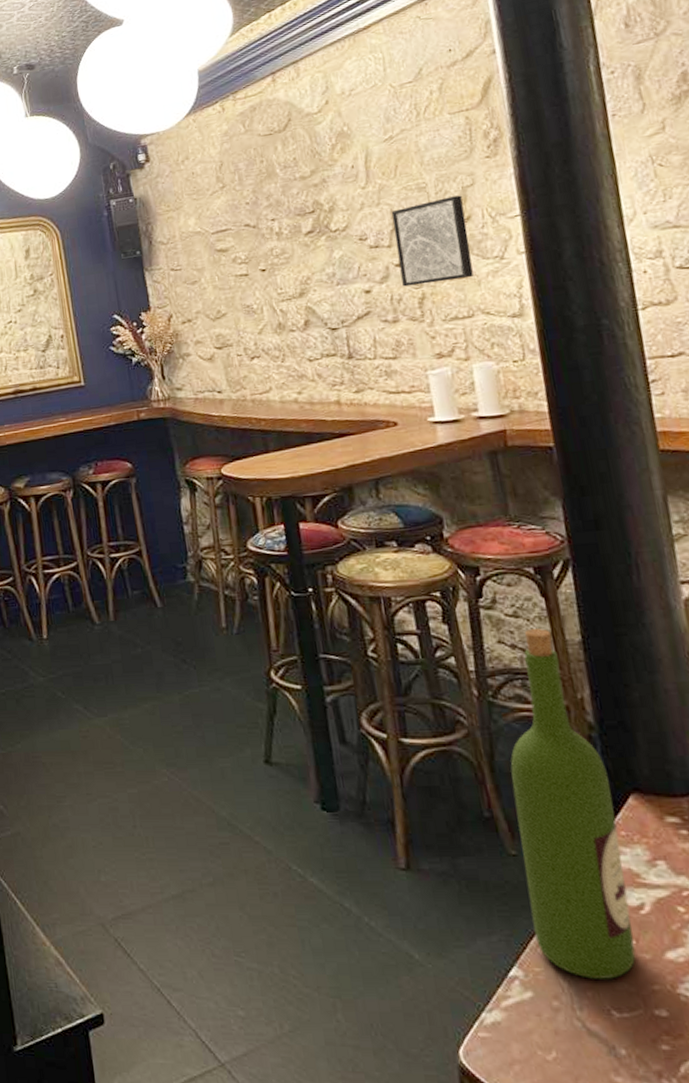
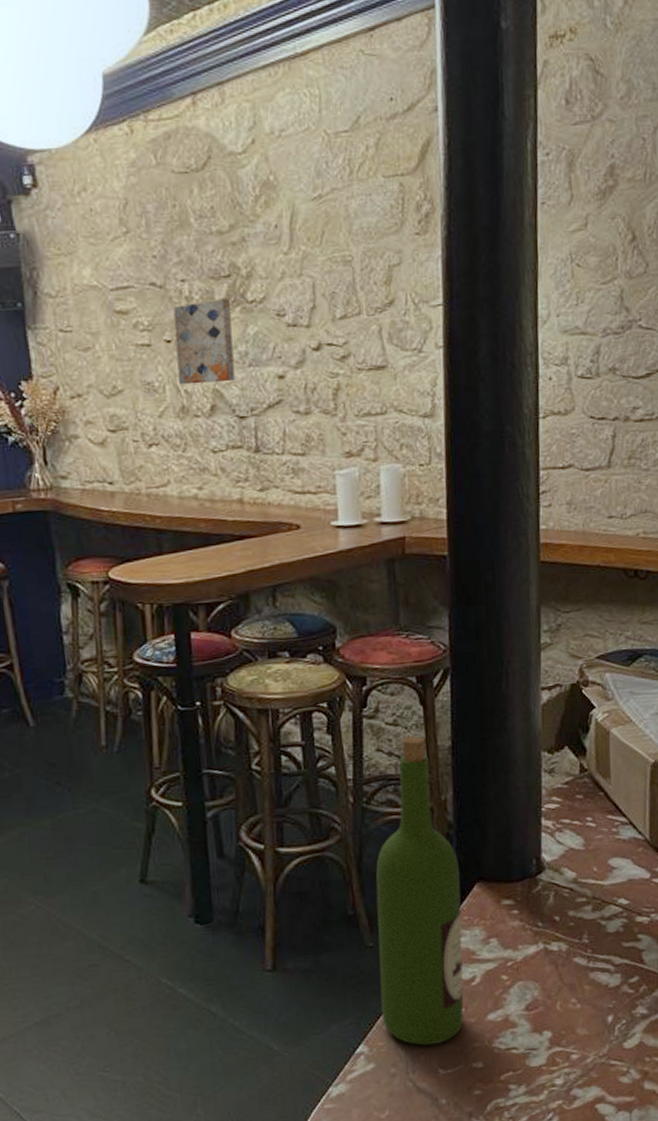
wall art: none [266,231,325,306] -> present [173,299,235,385]
wall art: present [391,195,473,287] -> none [313,275,391,375]

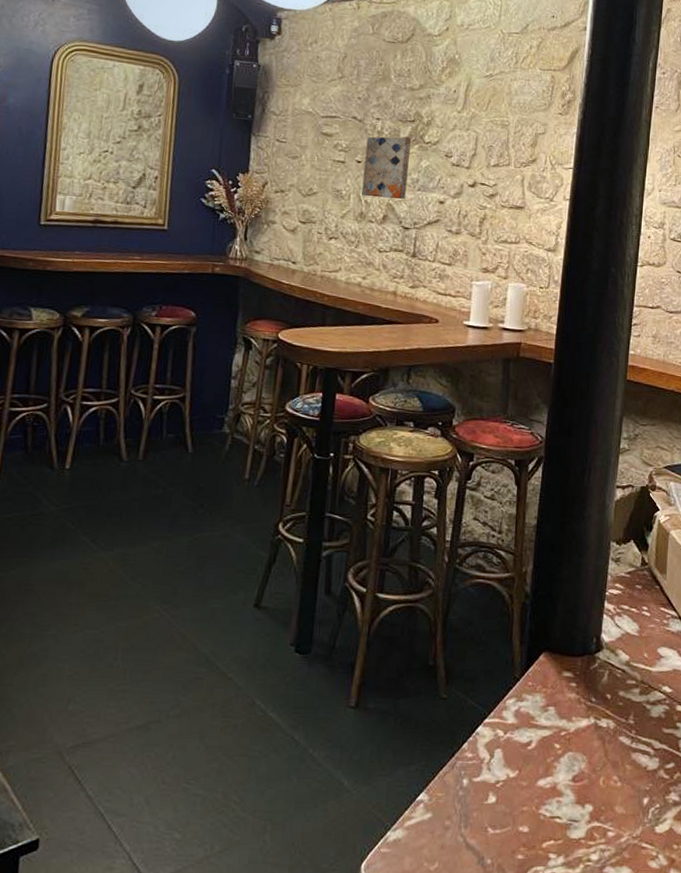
wine bottle: present [376,736,464,1046] -> none [445,511,530,802]

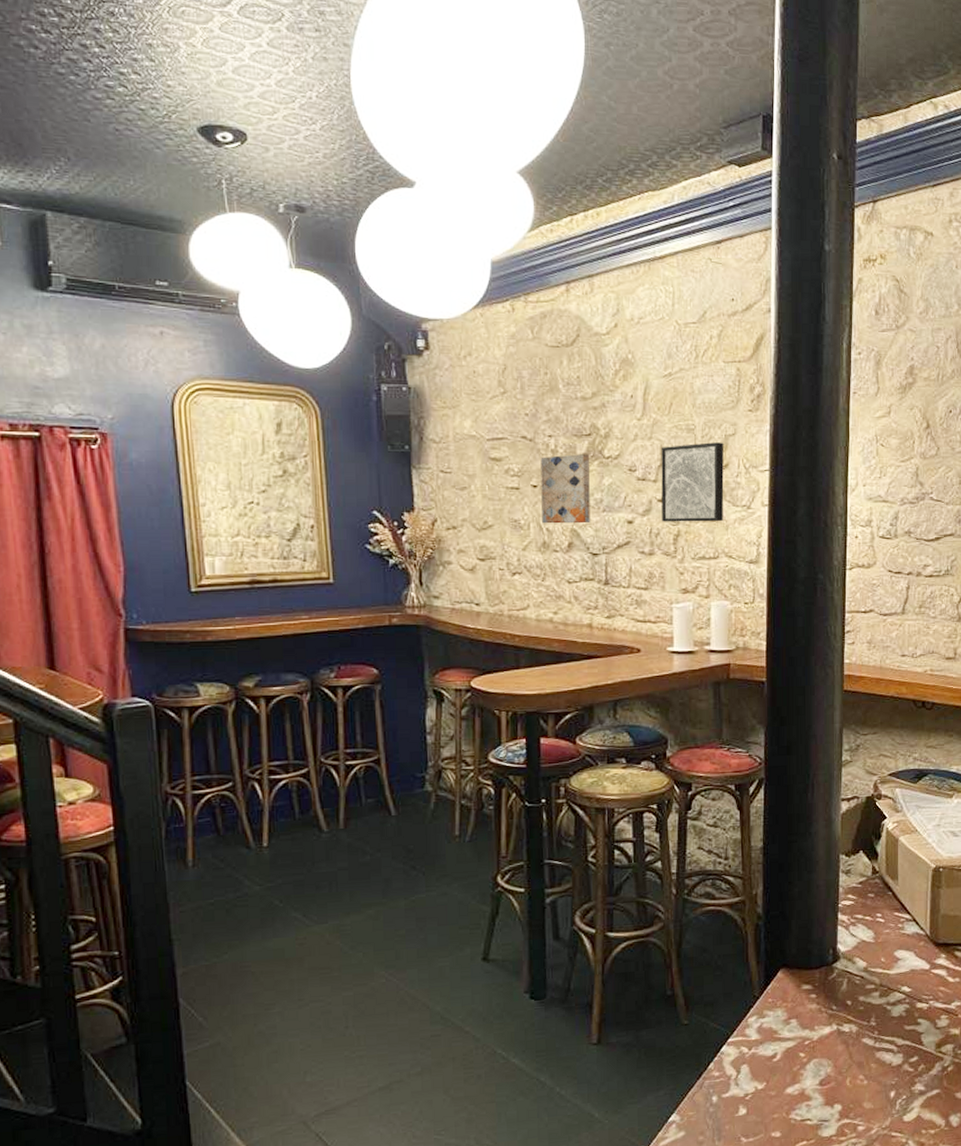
wall art: none [471,138,533,211] -> present [661,442,724,522]

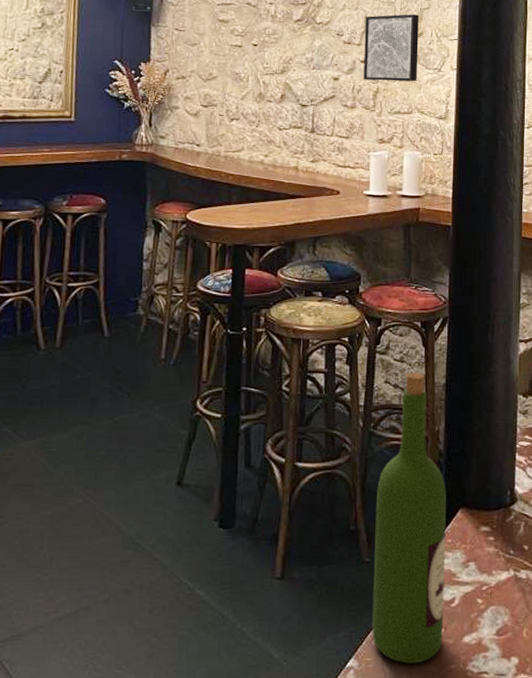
wall art: present [540,454,590,524] -> none [259,19,303,79]
wine bottle: none [692,837,767,1116] -> present [372,372,447,664]

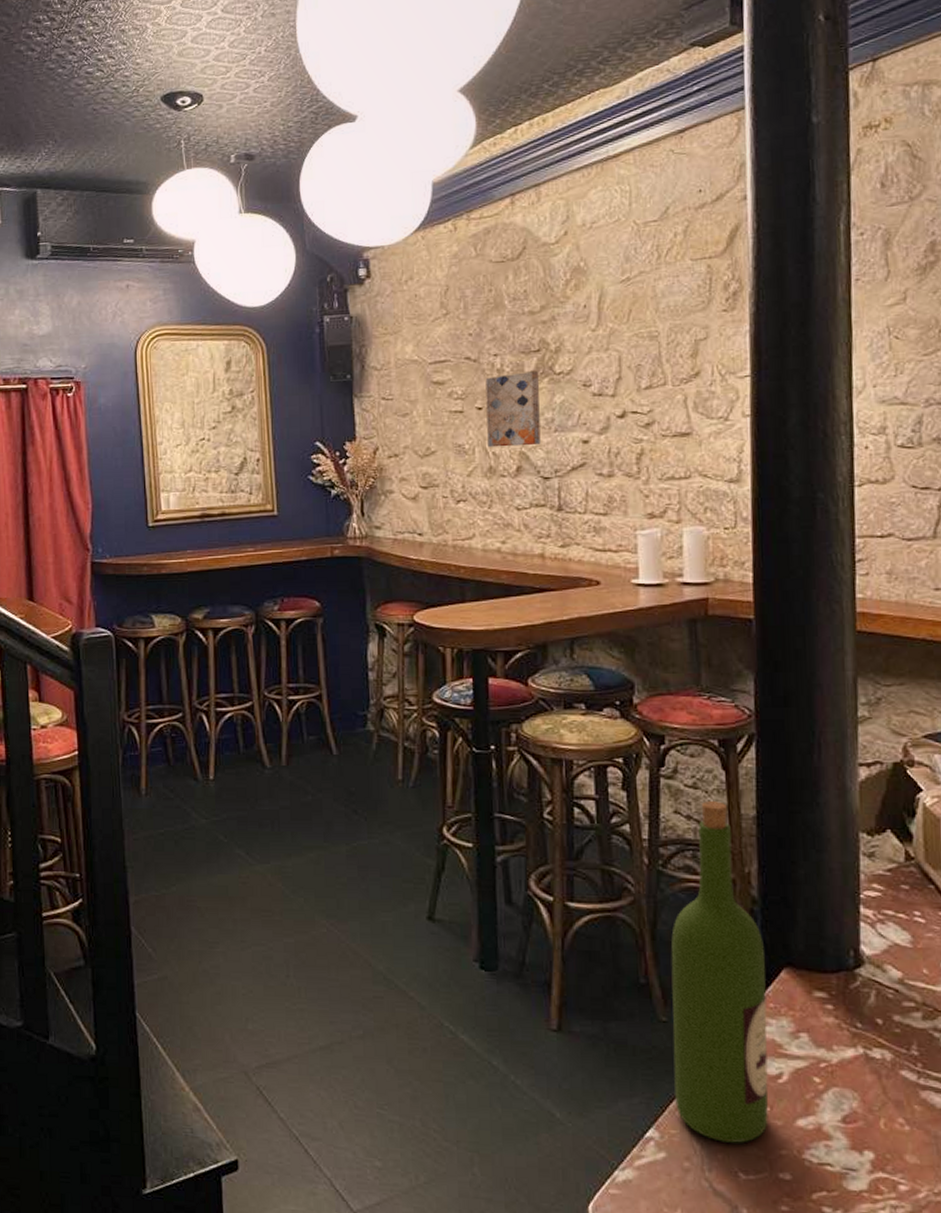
wall art: none [259,19,303,79] -> present [485,371,541,448]
wall art: present [364,14,419,82] -> none [619,348,696,440]

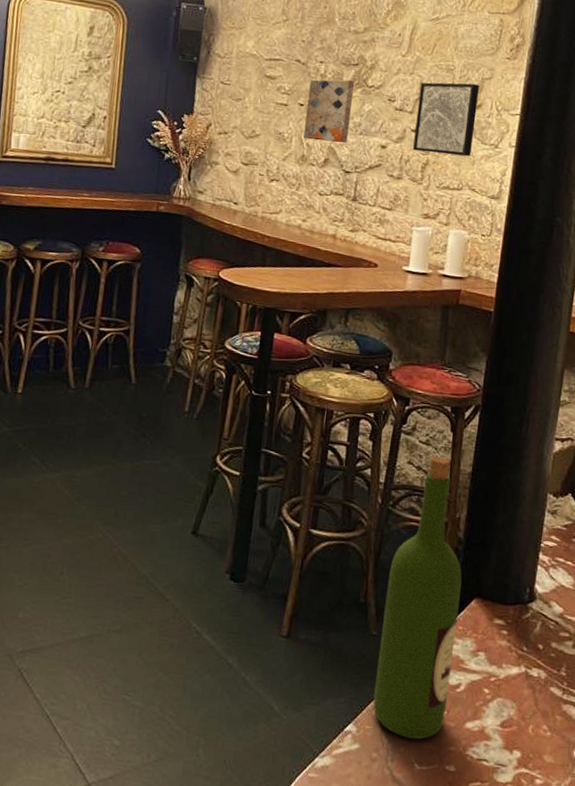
wall art: none [619,348,696,440] -> present [413,82,479,157]

